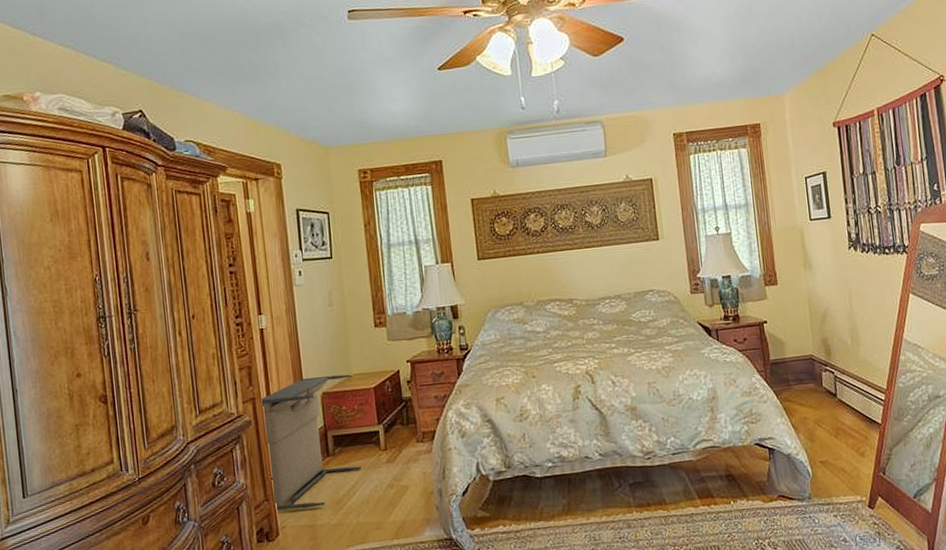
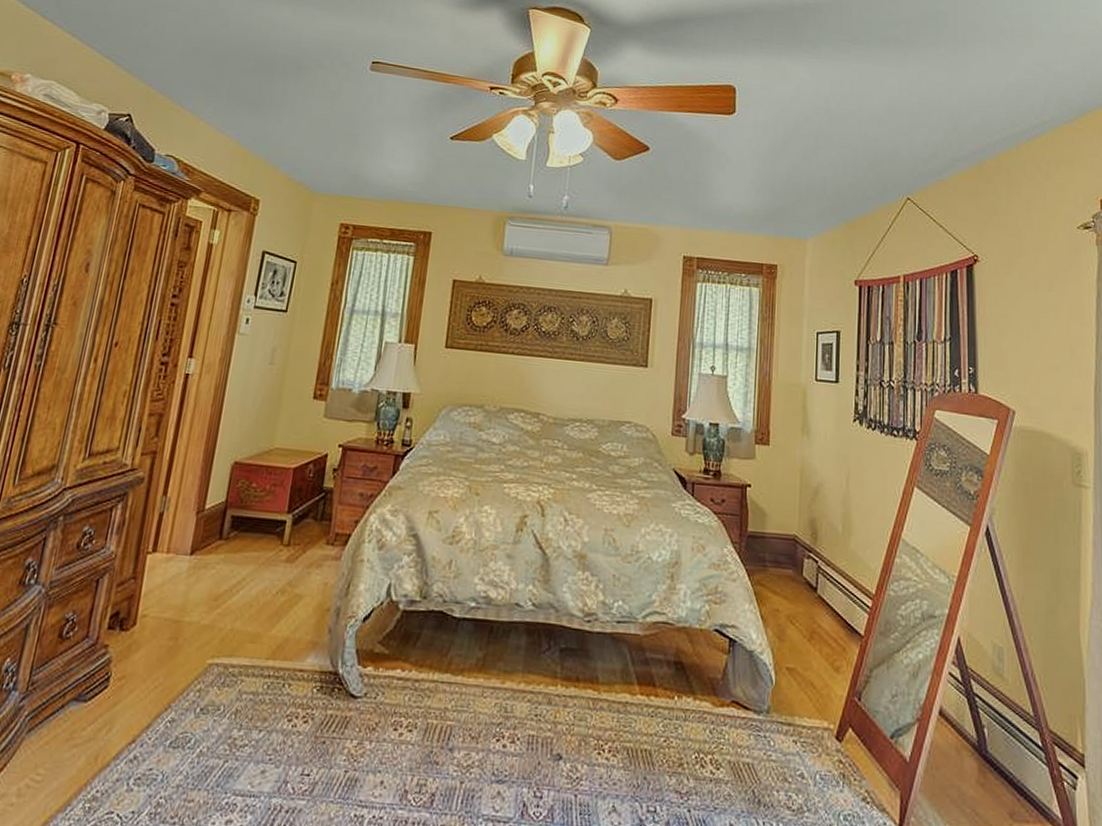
laundry hamper: present [261,374,362,511] -> none [140,440,273,599]

